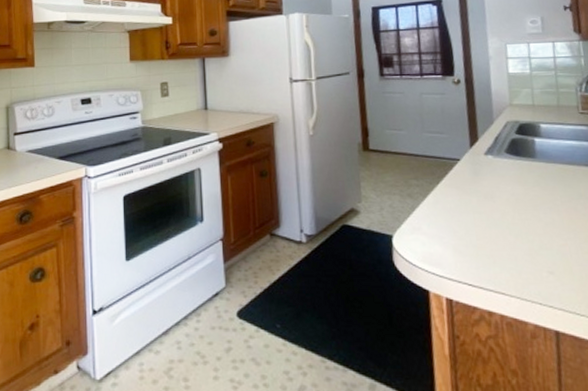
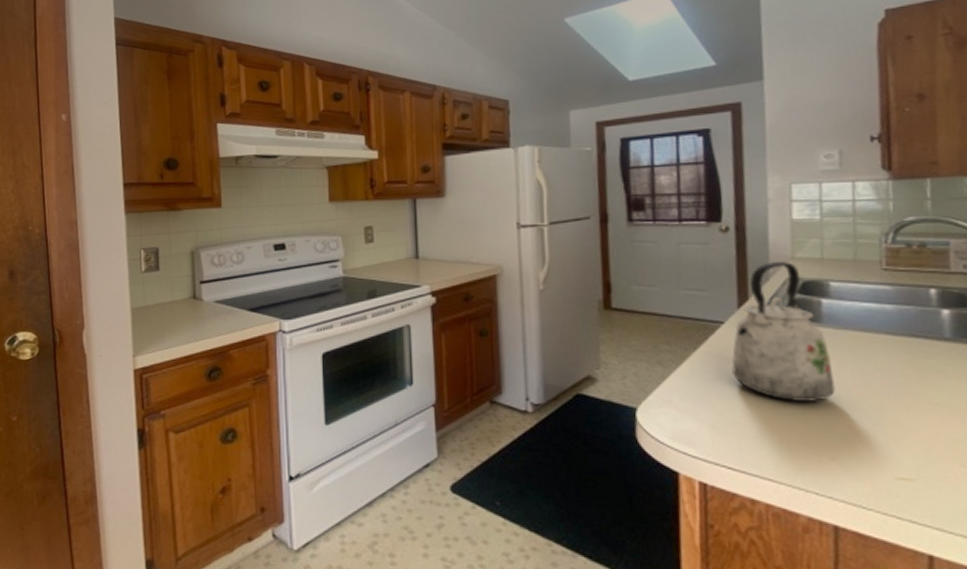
kettle: none [467,108,550,226] -> present [731,262,836,403]

